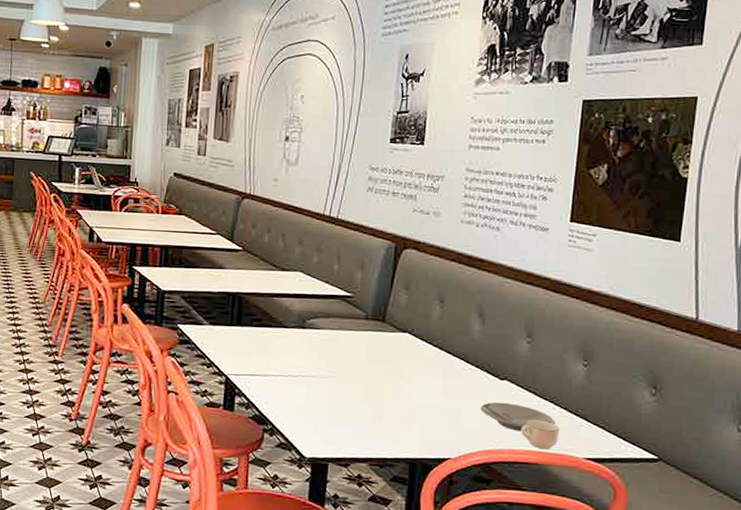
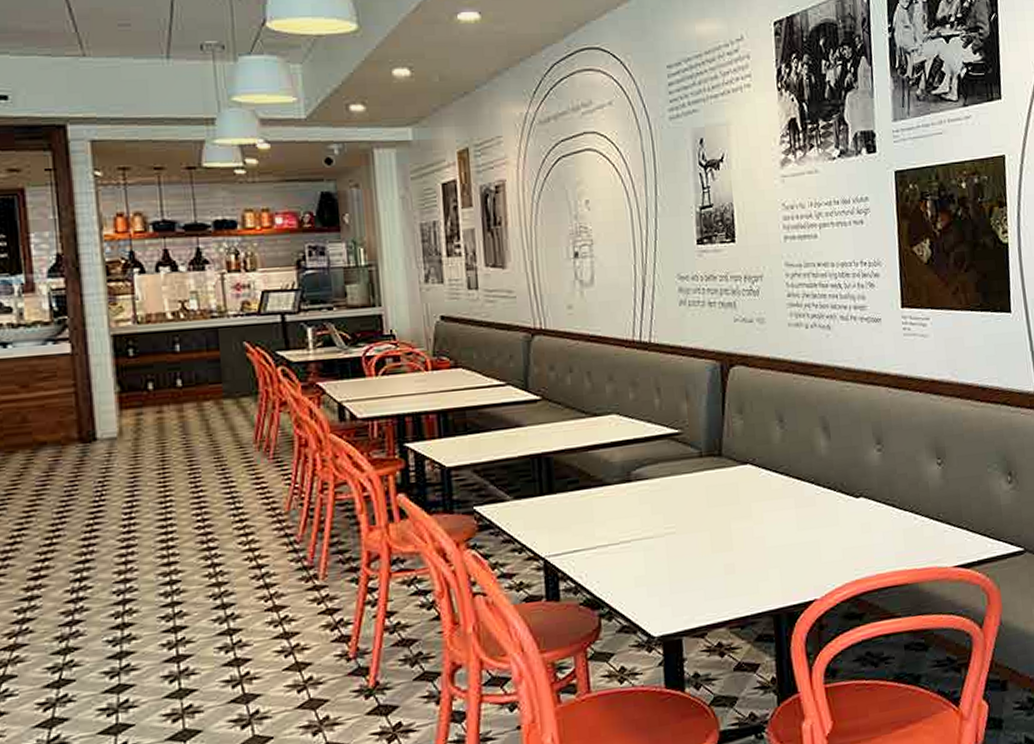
saucer: present [480,402,556,432] -> none [839,522,920,553]
cup: present [521,419,560,450] -> none [885,534,925,566]

